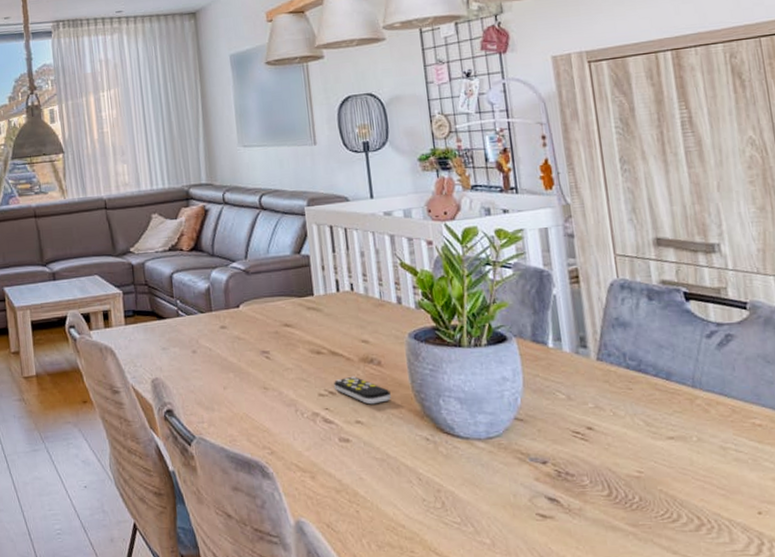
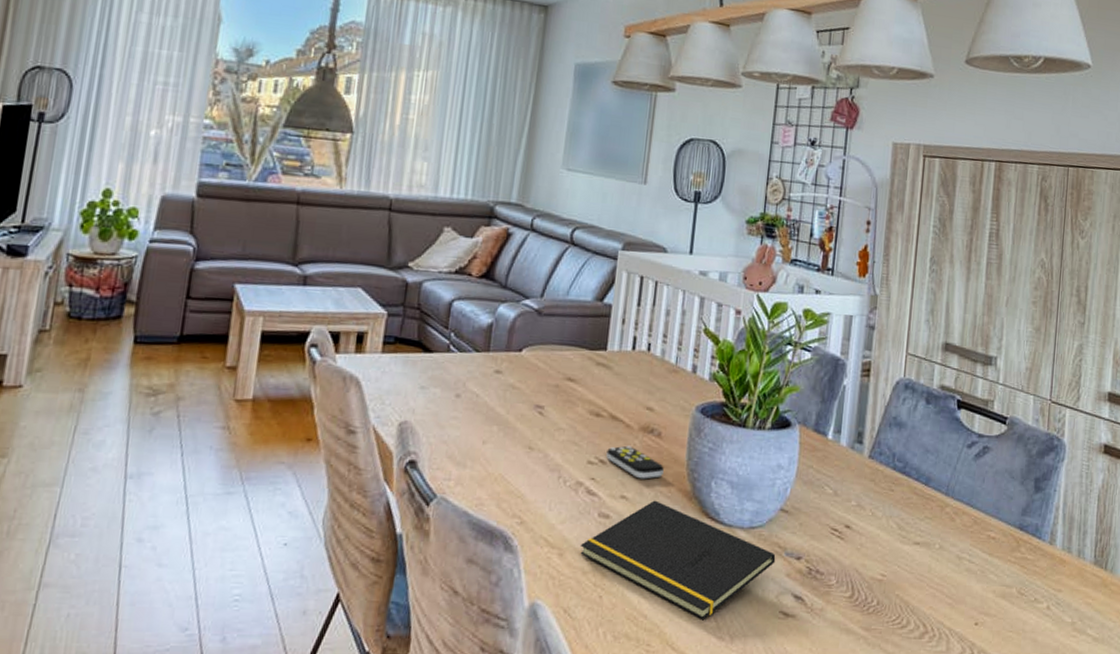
notepad: none [328,422,521,526] -> present [580,500,776,619]

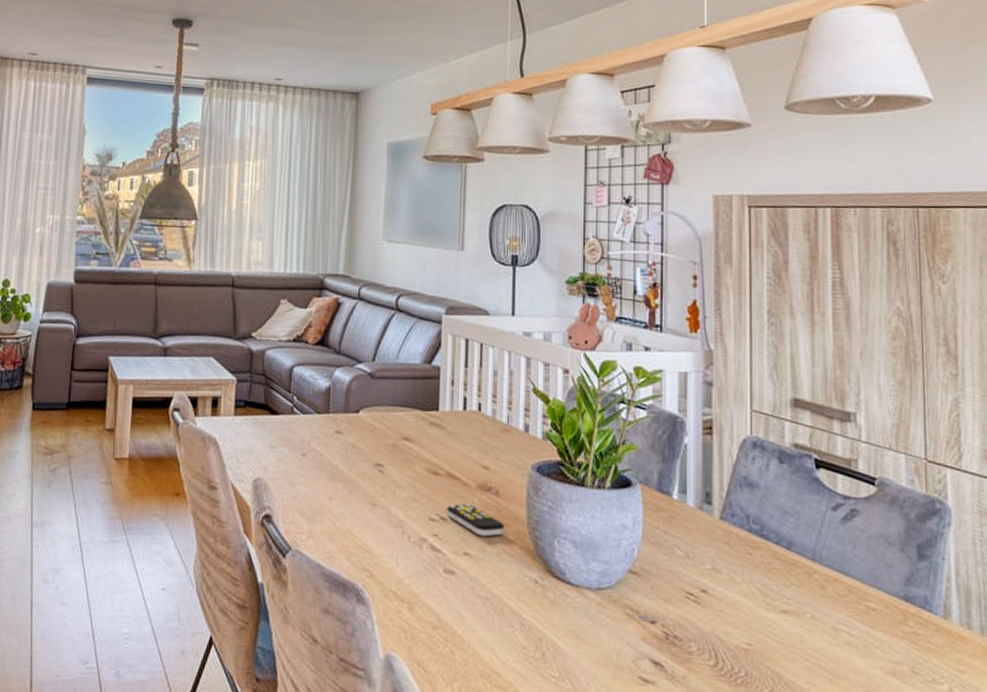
notepad: present [580,500,776,619] -> none [428,558,629,681]

